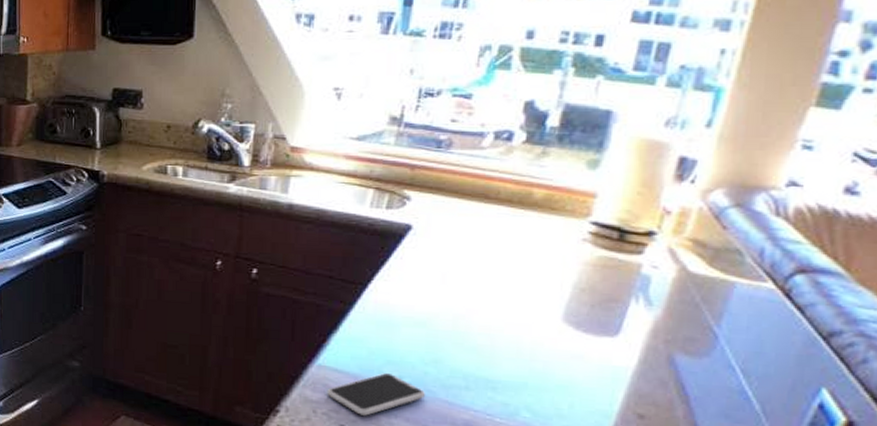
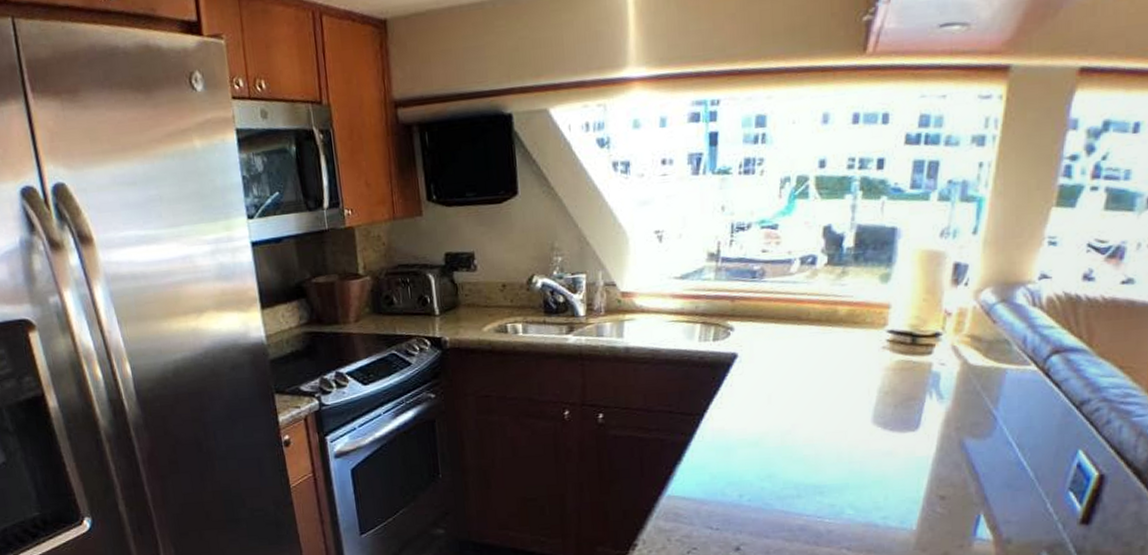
smartphone: present [326,372,425,416] -> none [678,493,764,536]

